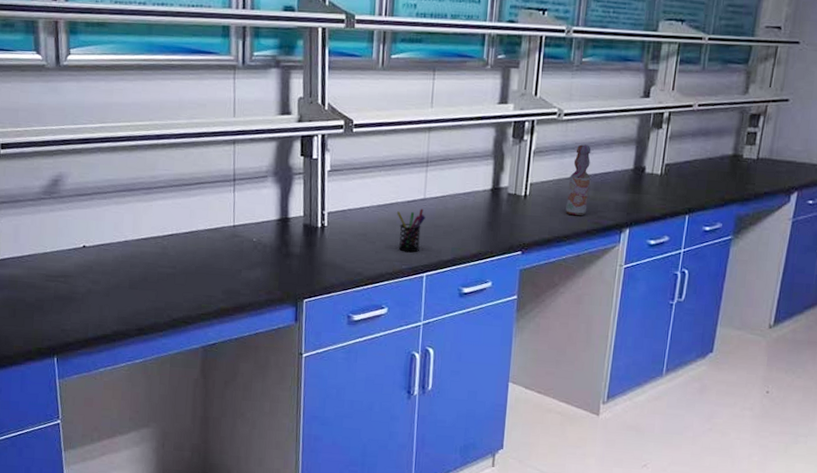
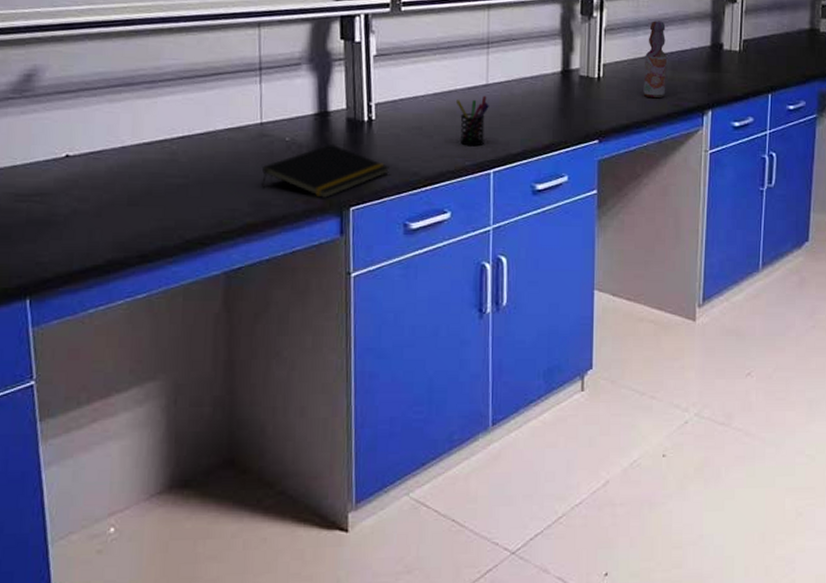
notepad: none [233,245,337,292] -> present [261,143,389,199]

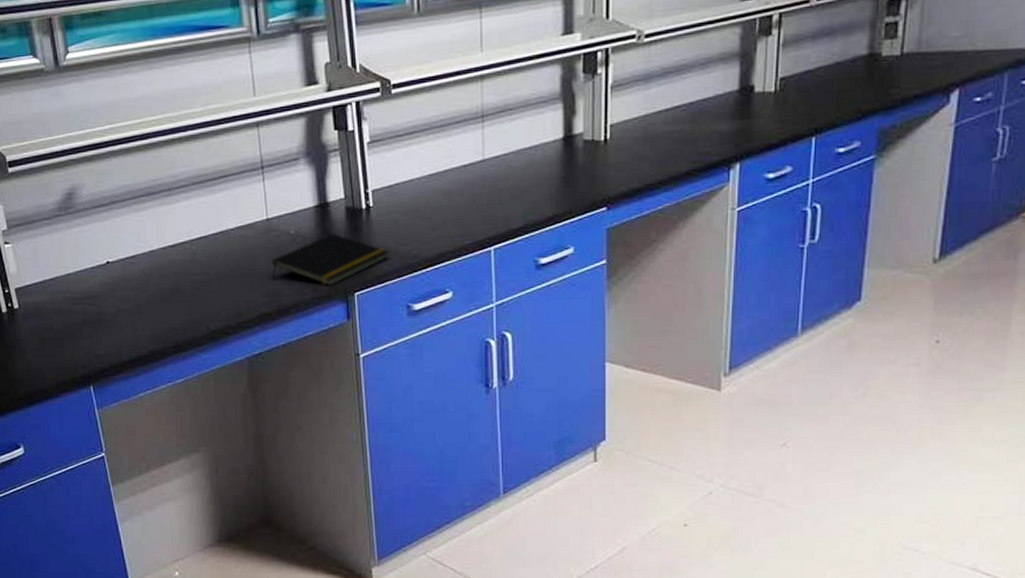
pen holder: present [457,95,489,147] -> none [453,171,487,225]
bottle: present [643,21,668,99] -> none [657,68,686,157]

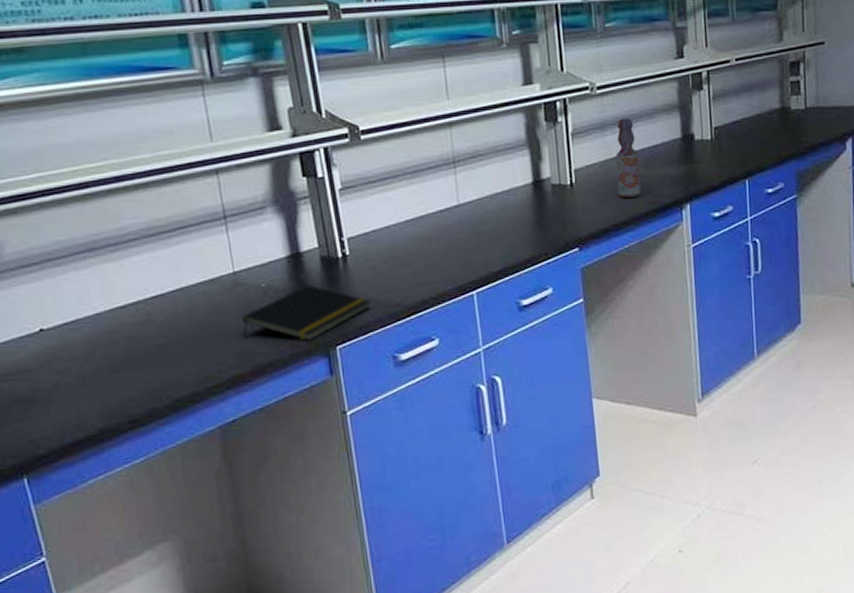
bottle: none [657,68,686,157] -> present [616,118,641,199]

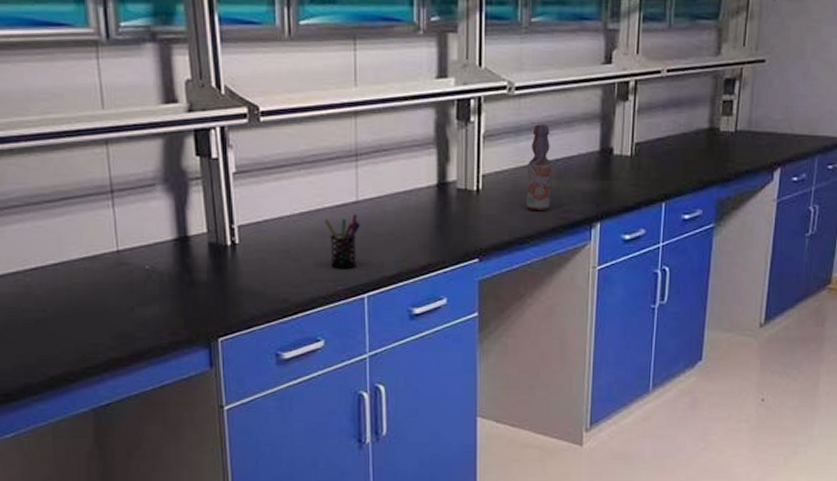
notepad: present [240,284,371,342] -> none [122,270,257,330]
pen holder: none [430,216,464,270] -> present [325,213,360,270]

